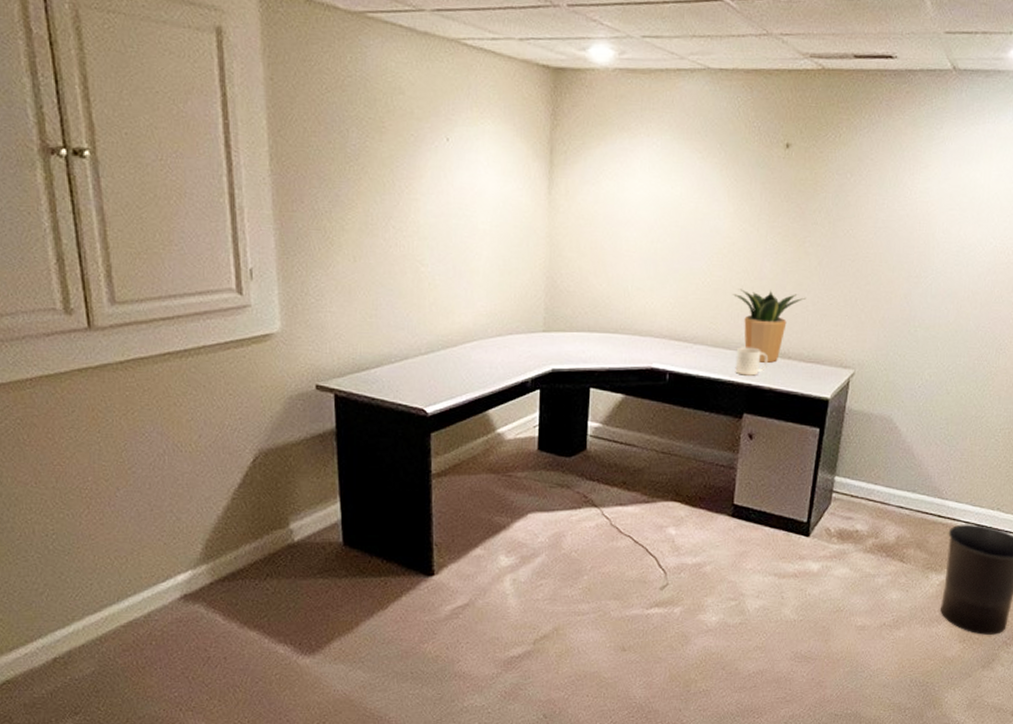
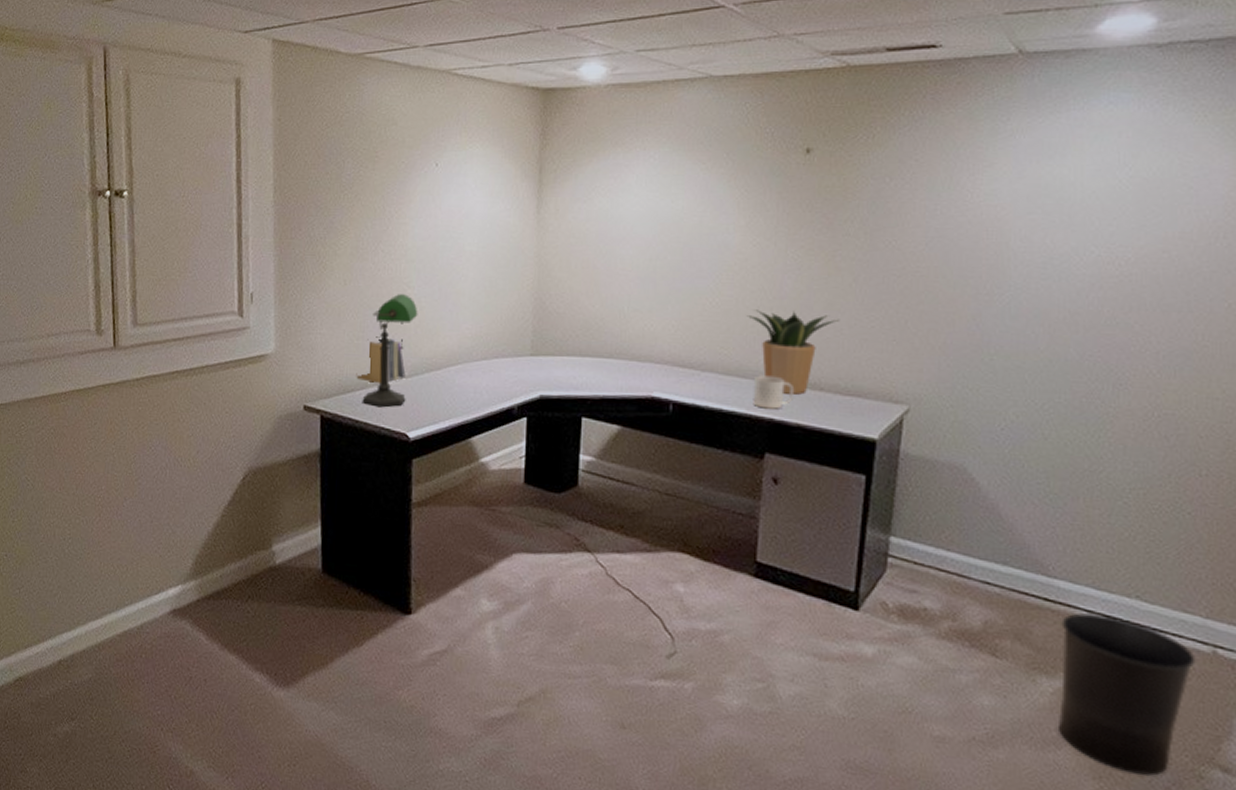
books: none [370,314,422,362] -> present [356,336,406,384]
desk lamp: none [377,272,433,385] -> present [362,294,418,408]

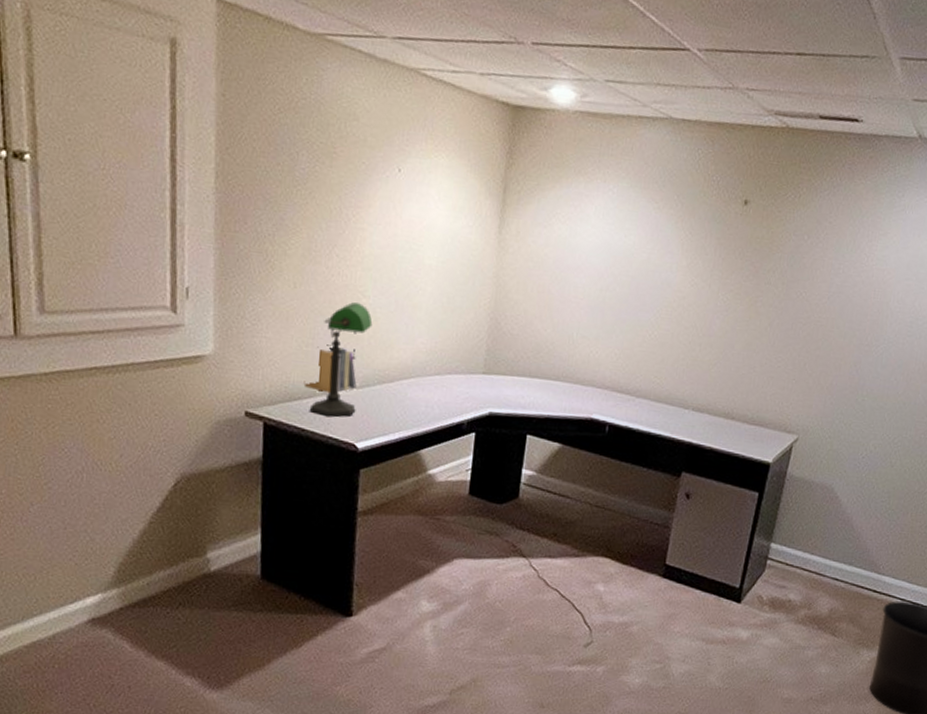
potted plant: present [746,309,839,395] -> none [679,344,754,422]
mug: present [753,375,793,409] -> none [676,404,711,434]

